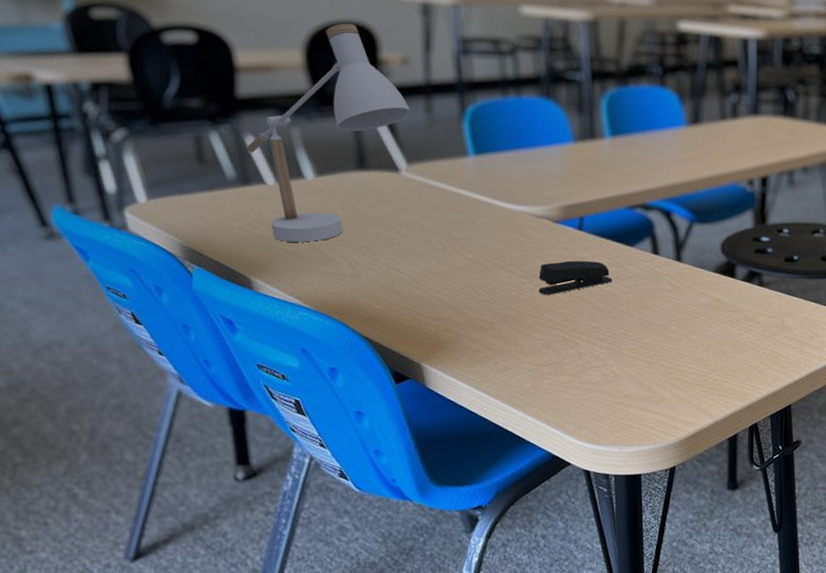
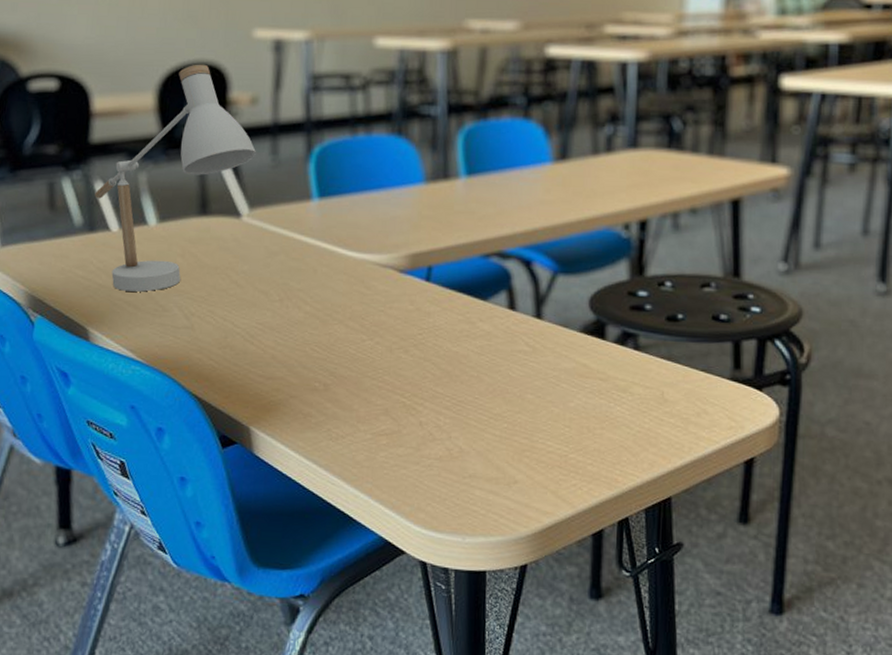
stapler: present [538,260,613,295] -> none [378,315,463,355]

